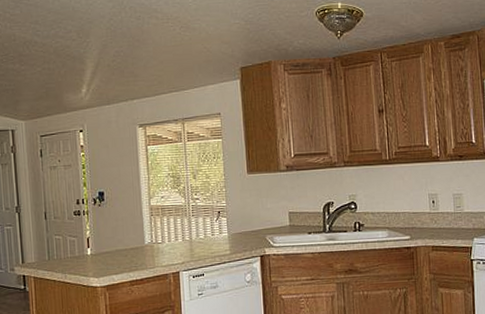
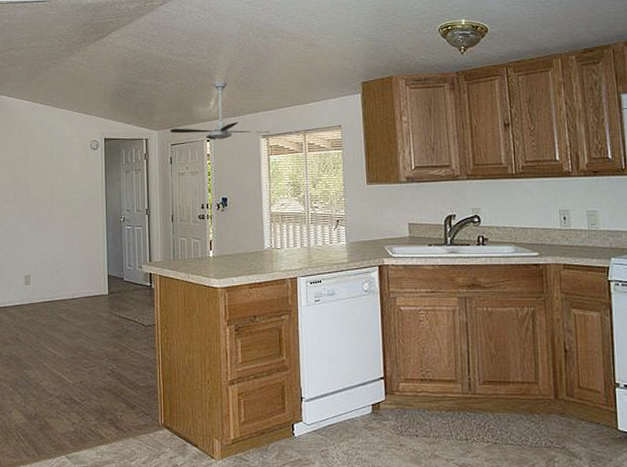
ceiling fan: none [39,65,147,131] -> present [170,81,270,140]

